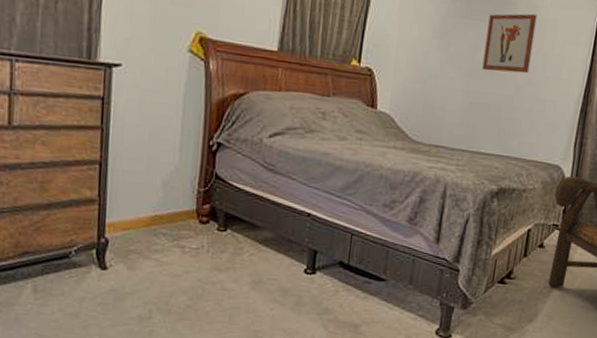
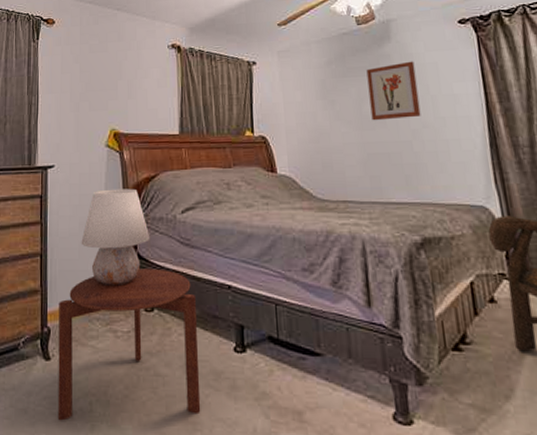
side table: none [113,188,273,326] -> present [57,268,201,421]
table lamp: none [150,100,232,204] -> present [81,188,151,287]

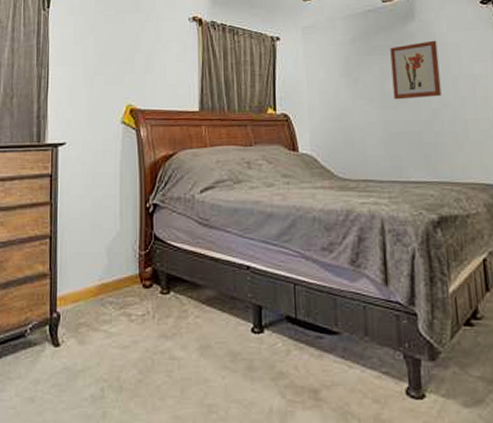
side table: present [57,268,201,421] -> none [67,250,217,409]
table lamp: present [81,188,151,287] -> none [94,167,168,269]

